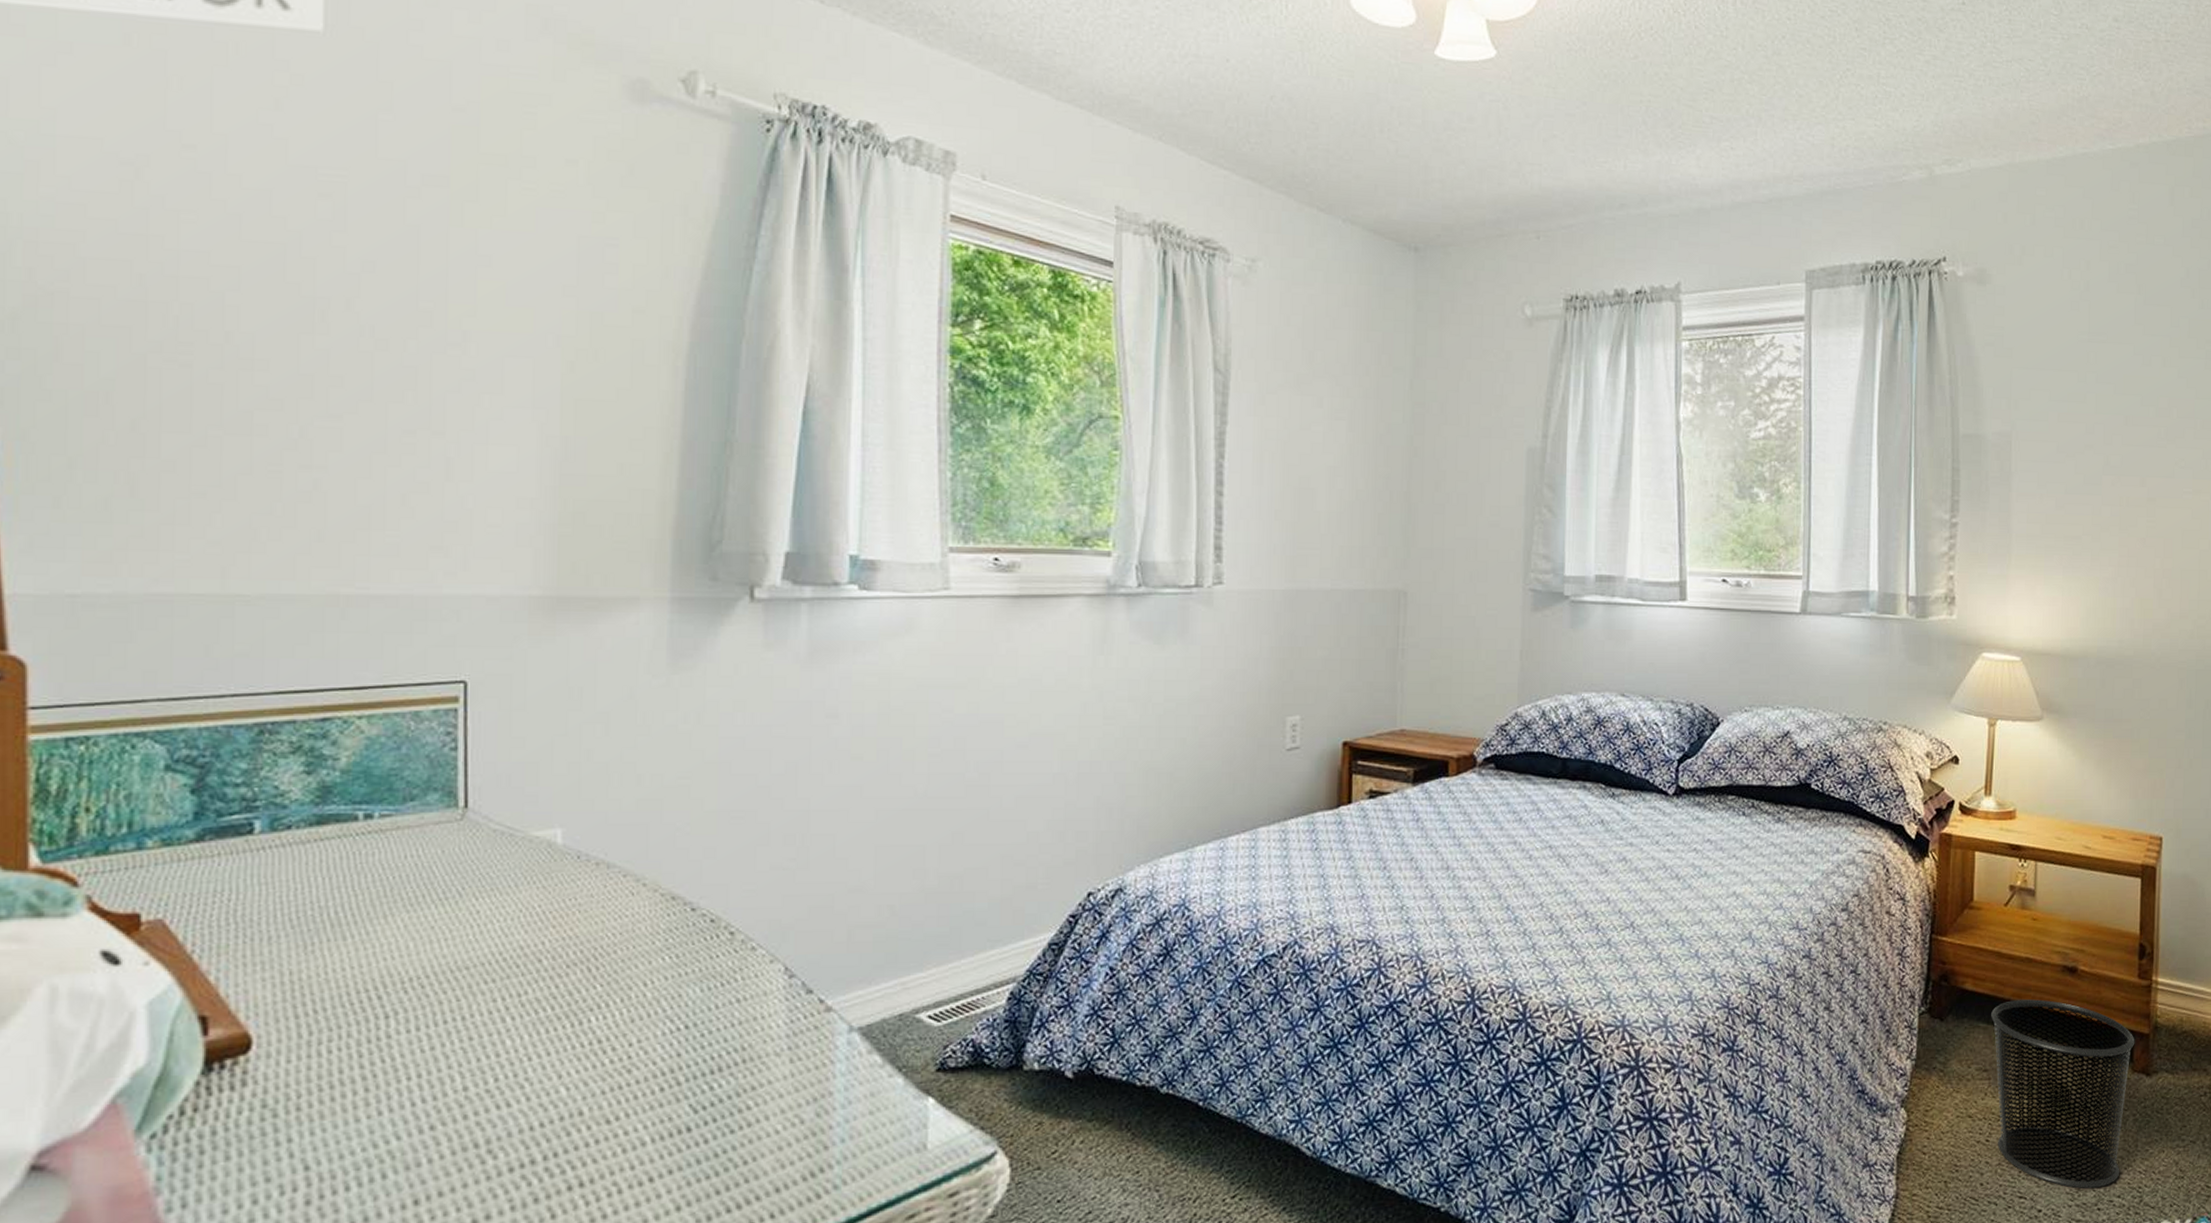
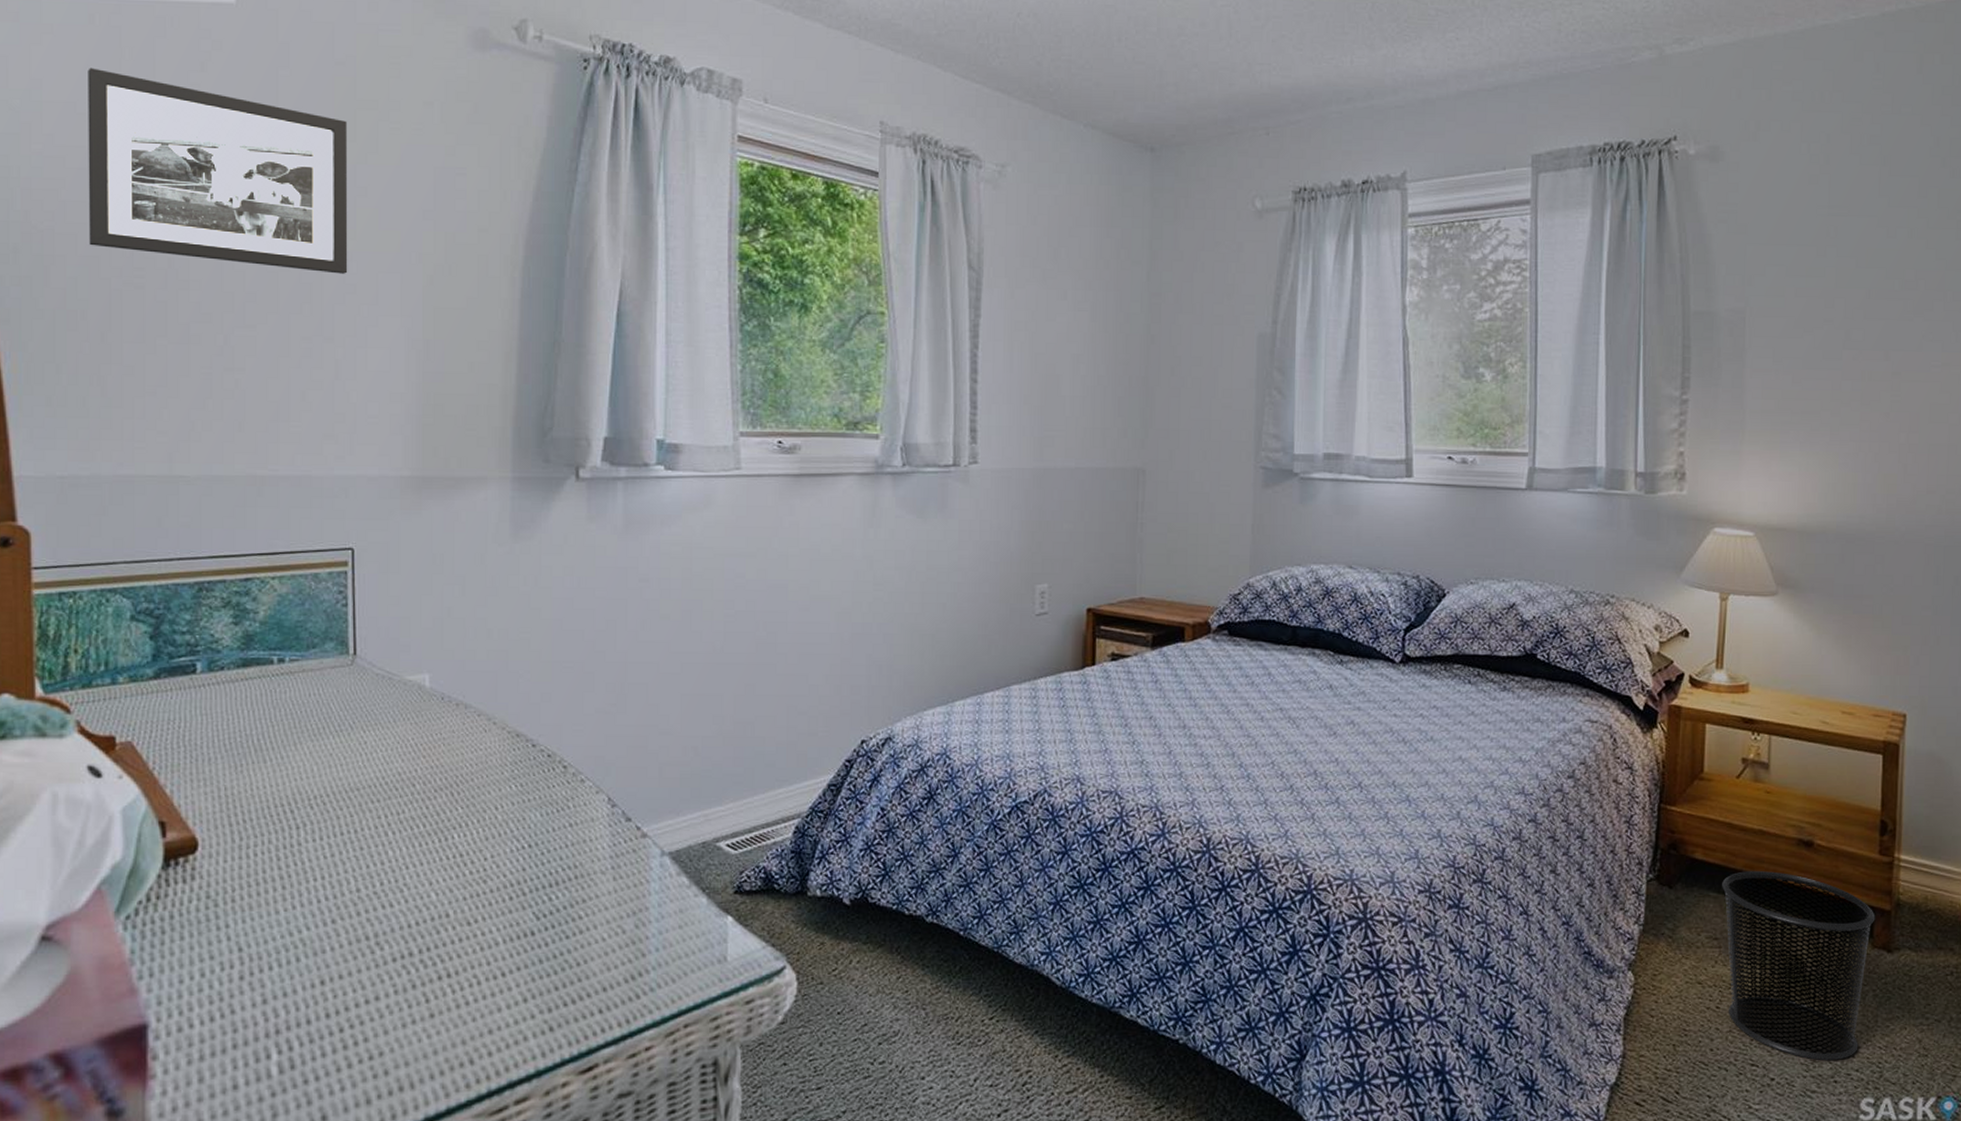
picture frame: none [117,97,466,357] -> present [88,67,348,274]

